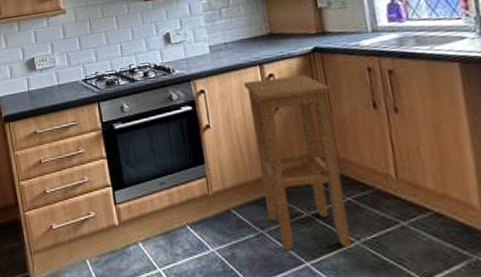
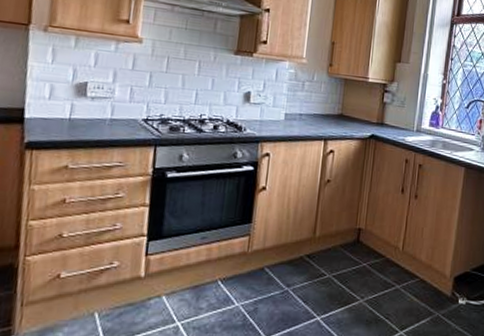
stool: present [243,75,351,251] -> none [295,153,376,307]

